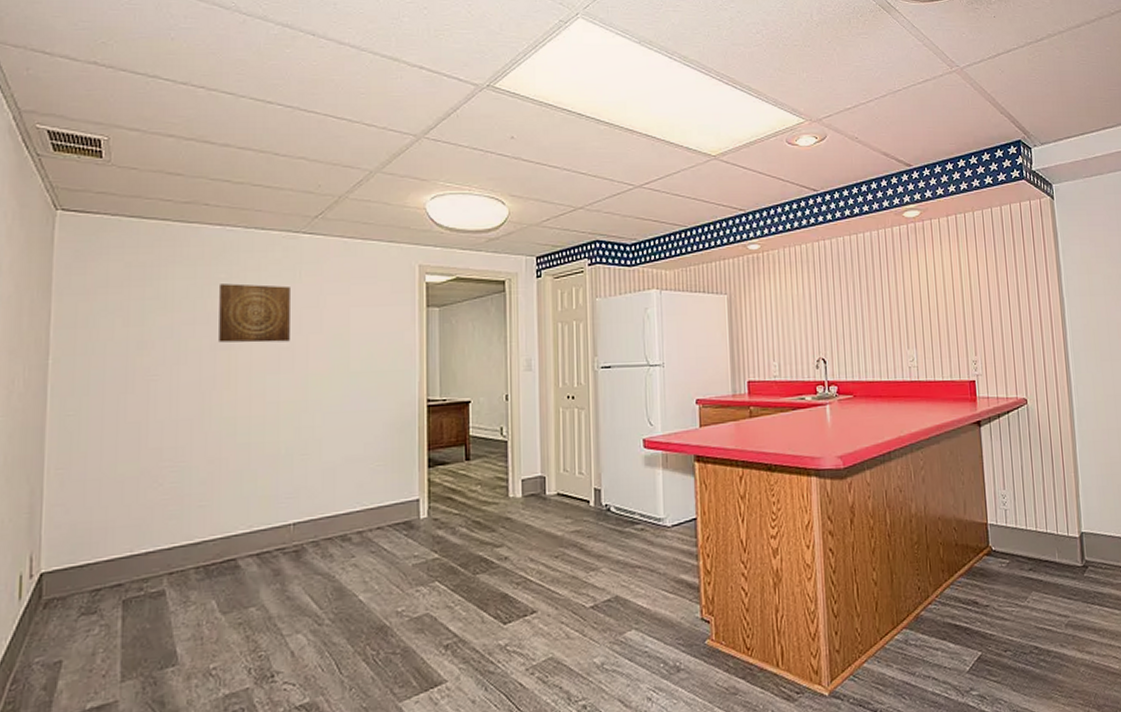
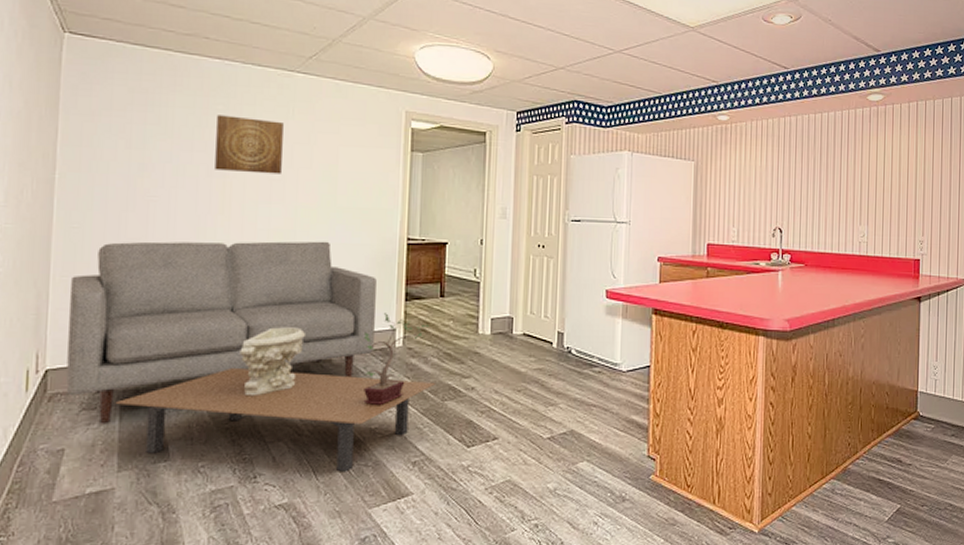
sofa: none [63,409,396,630] -> present [66,241,377,424]
coffee table: none [117,554,466,663] -> present [115,367,436,472]
decorative bowl: none [251,505,321,586] -> present [239,327,305,396]
potted plant: none [386,482,456,586] -> present [363,313,429,406]

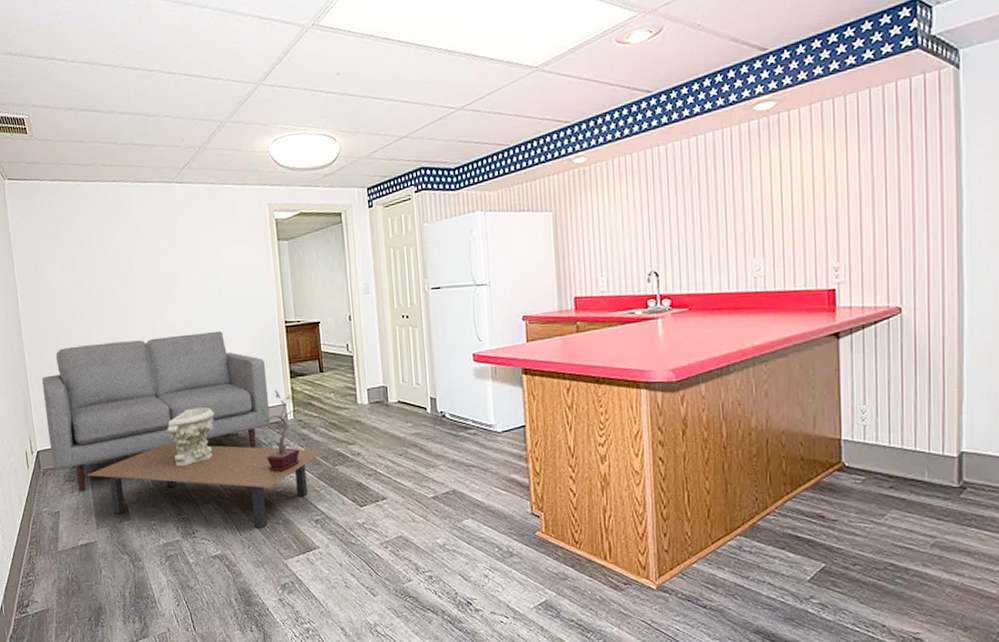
wall art: present [215,115,284,174] -> none [121,229,176,279]

